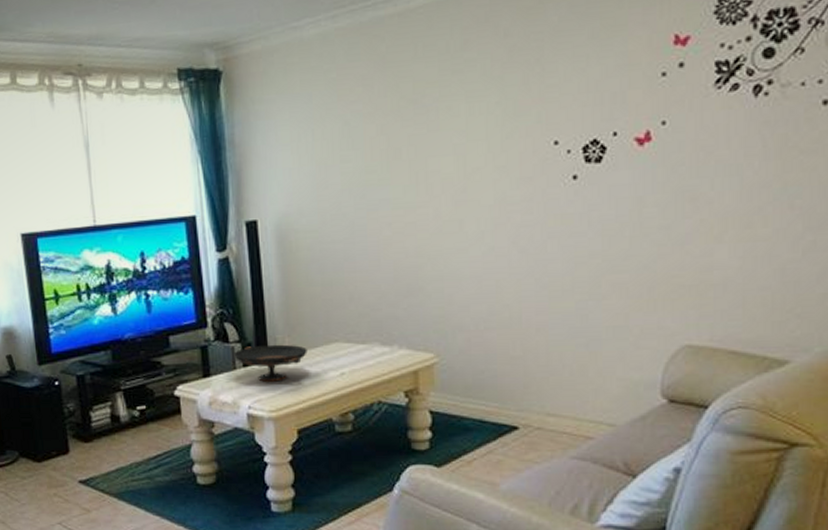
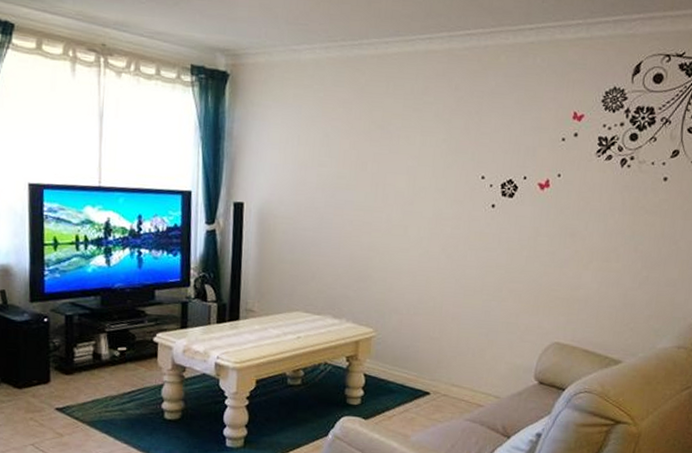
decorative bowl: present [234,344,307,382] -> none [210,306,273,339]

